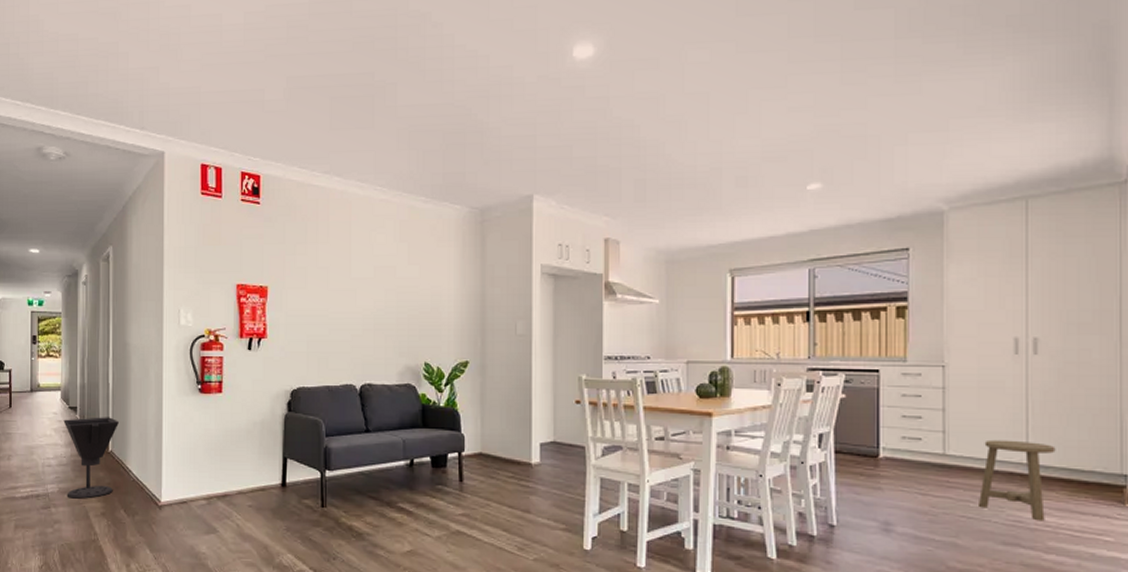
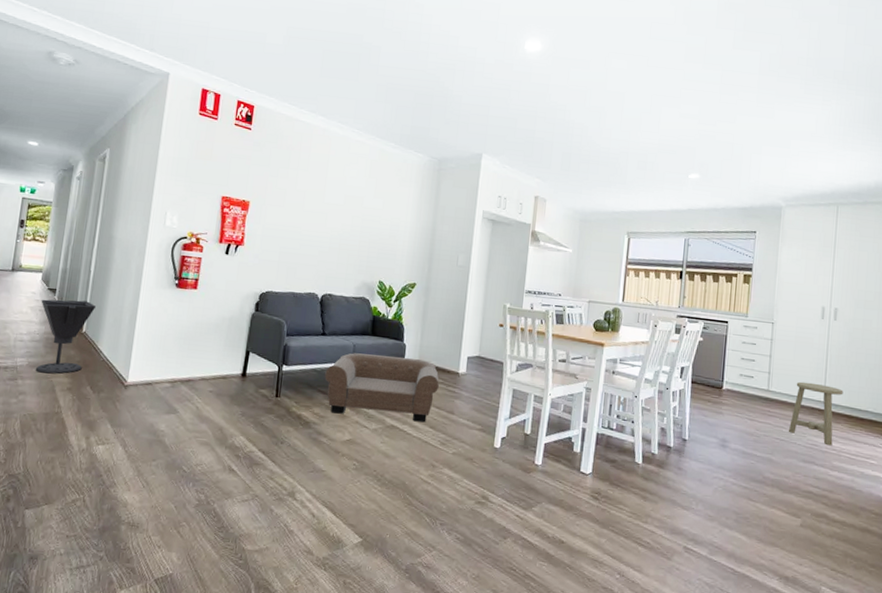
dog bed: none [374,450,509,525] -> present [325,353,439,423]

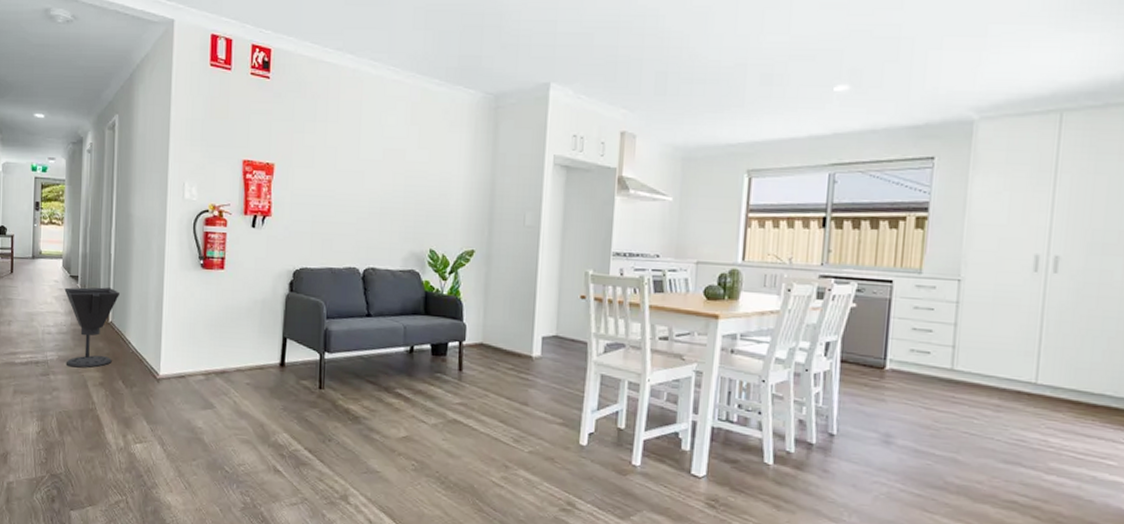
dog bed: present [325,353,439,423] -> none [373,336,508,416]
stool: present [788,381,844,446] -> none [981,357,1067,442]

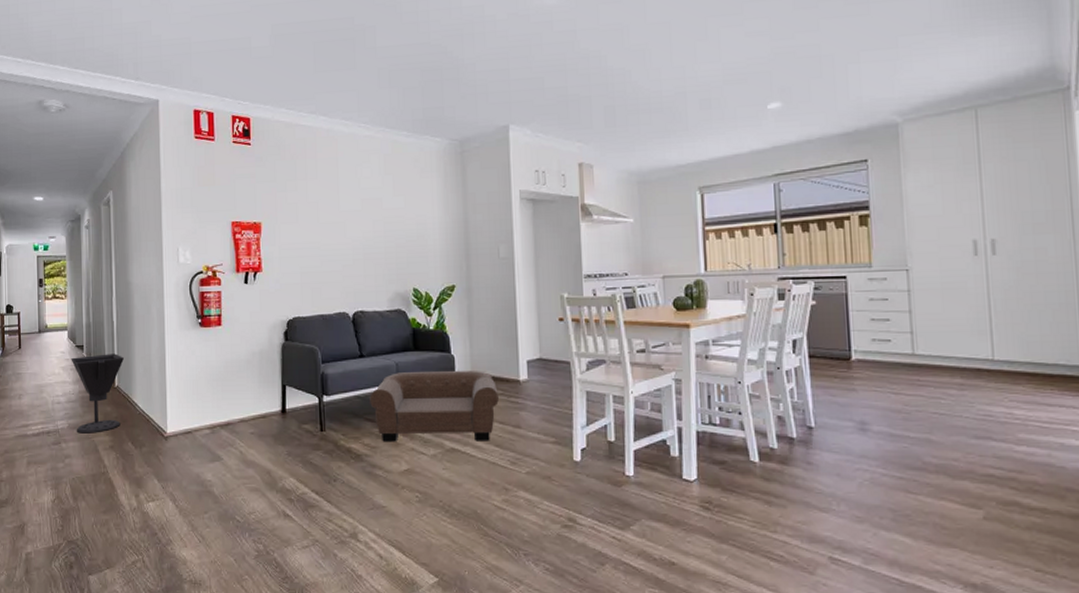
dog bed: none [373,336,508,416] -> present [370,370,499,442]

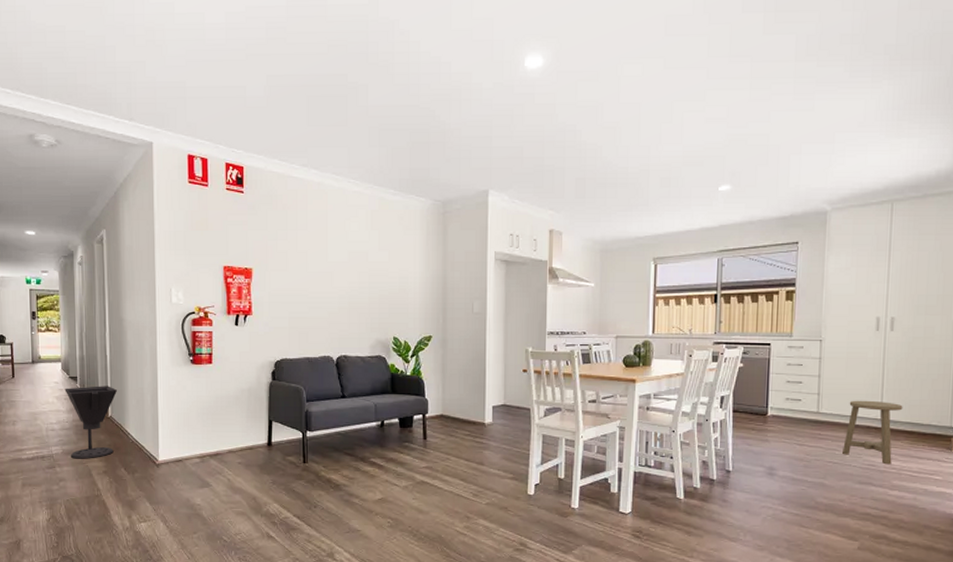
dog bed: present [370,370,499,442] -> none [349,412,466,476]
stool: none [948,337,1020,415] -> present [841,400,903,465]

